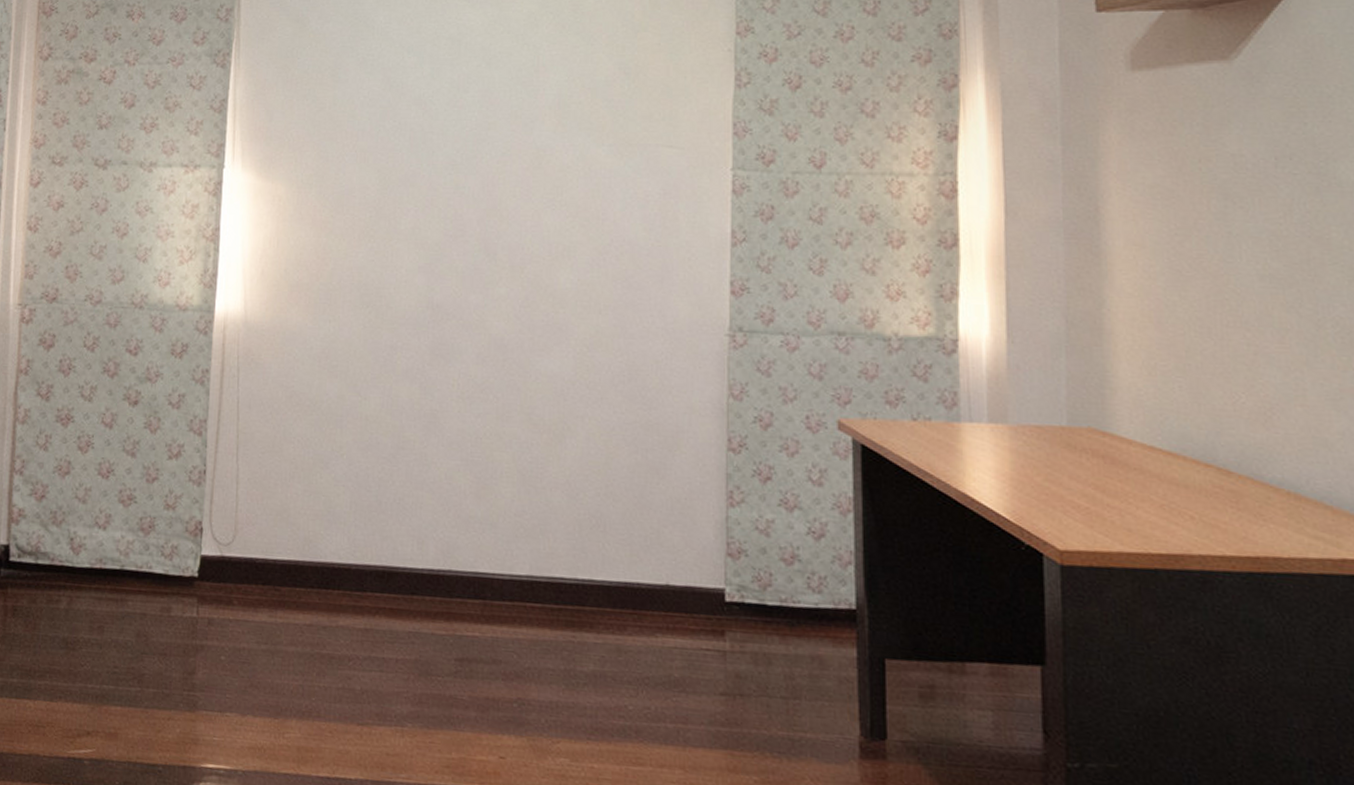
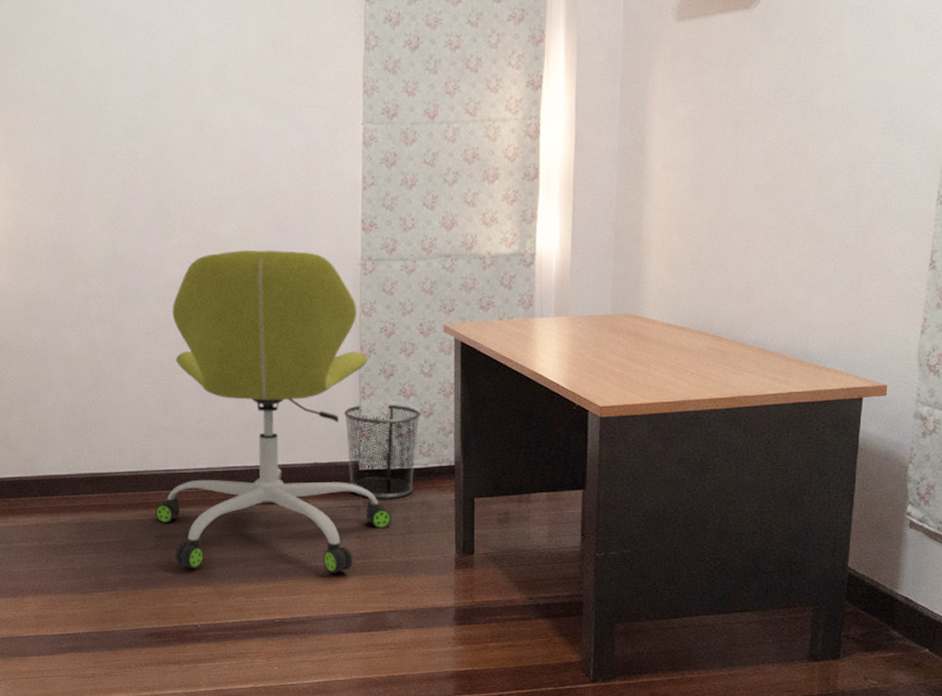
office chair: none [458,306,769,742] -> present [155,250,392,573]
waste bin: none [704,514,808,646] -> present [343,404,421,499]

